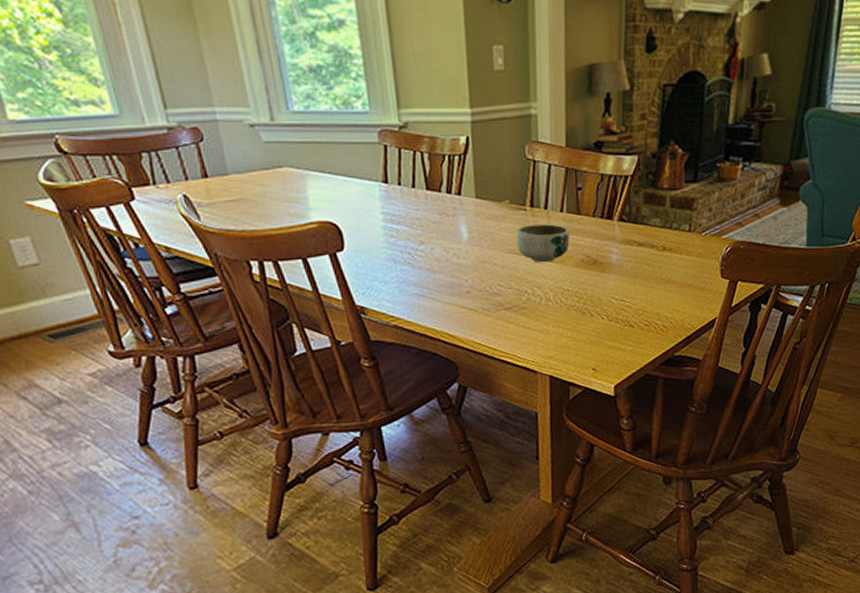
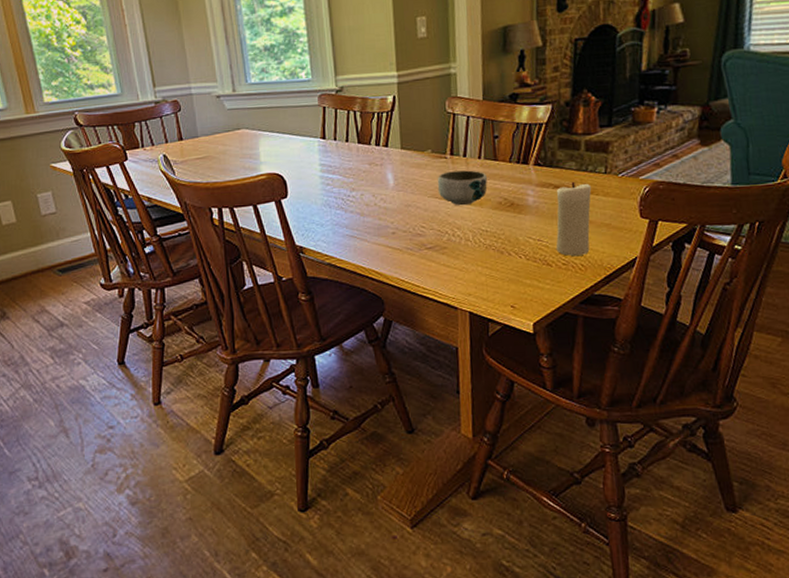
candle: none [638,239,676,317] -> present [556,181,592,257]

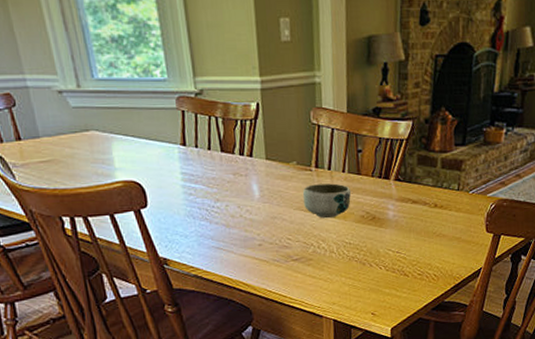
candle: present [556,181,592,257] -> none [412,197,446,268]

